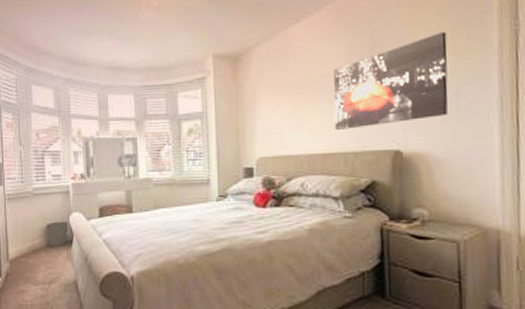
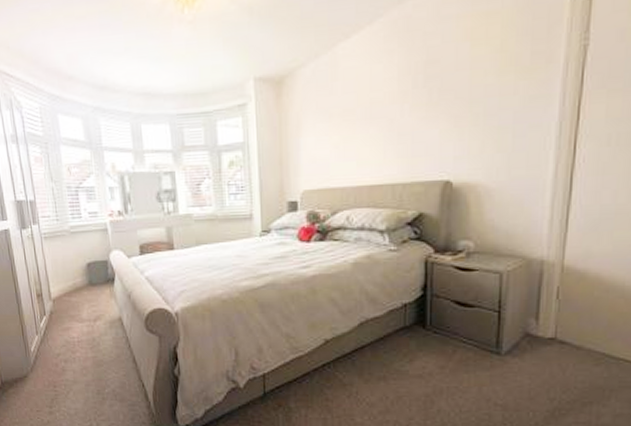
wall art: present [333,31,448,130] -> none [383,47,509,160]

